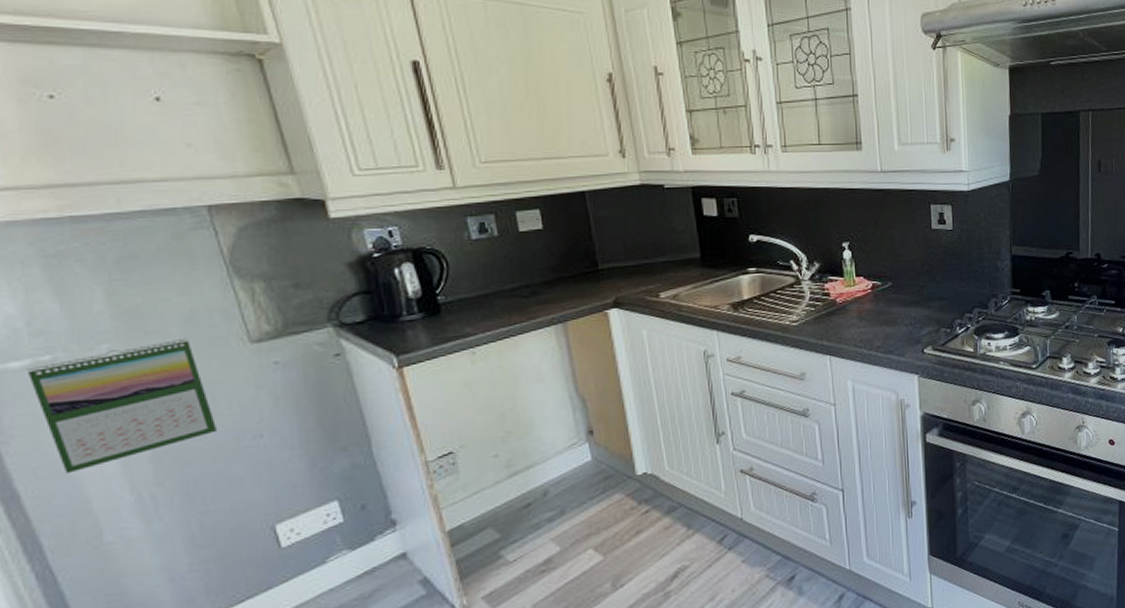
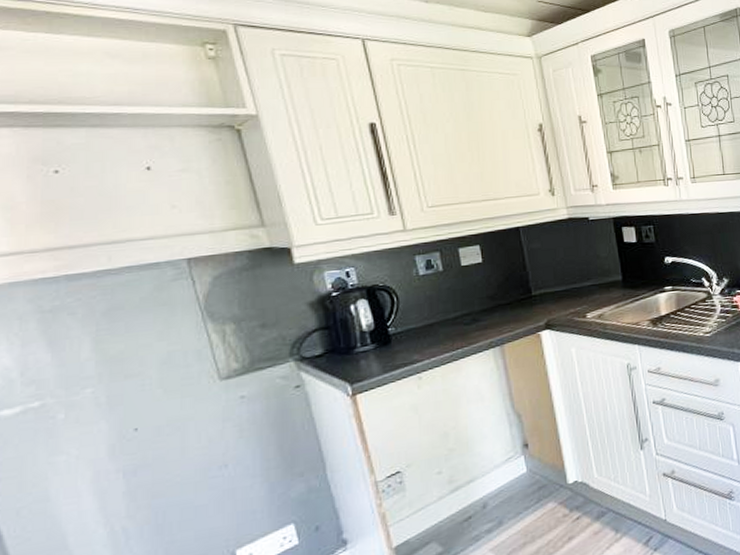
calendar: present [27,338,216,474] -> none [17,378,186,512]

